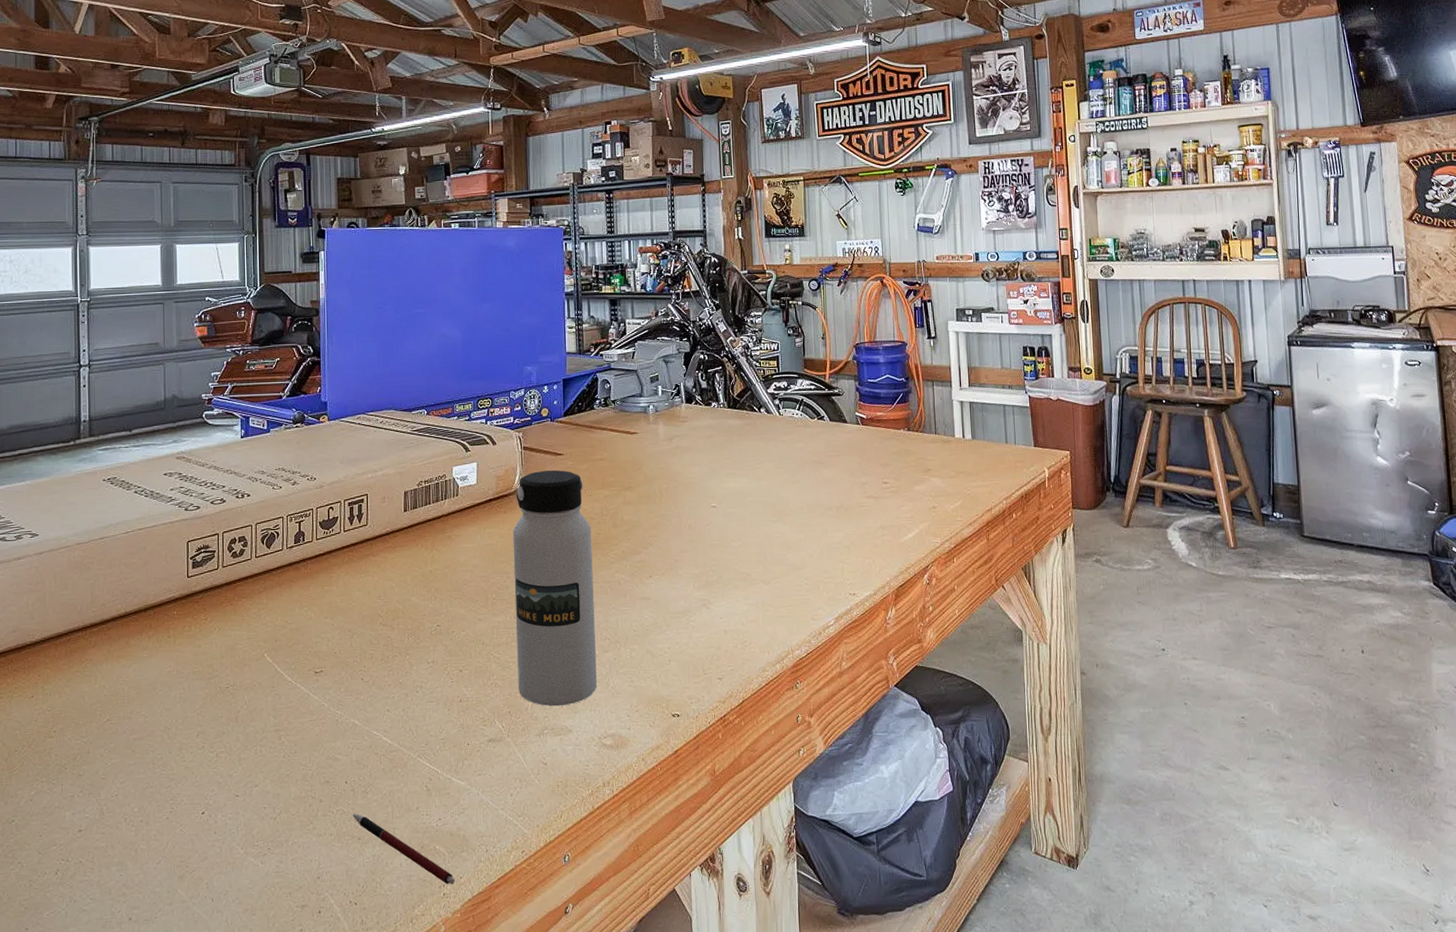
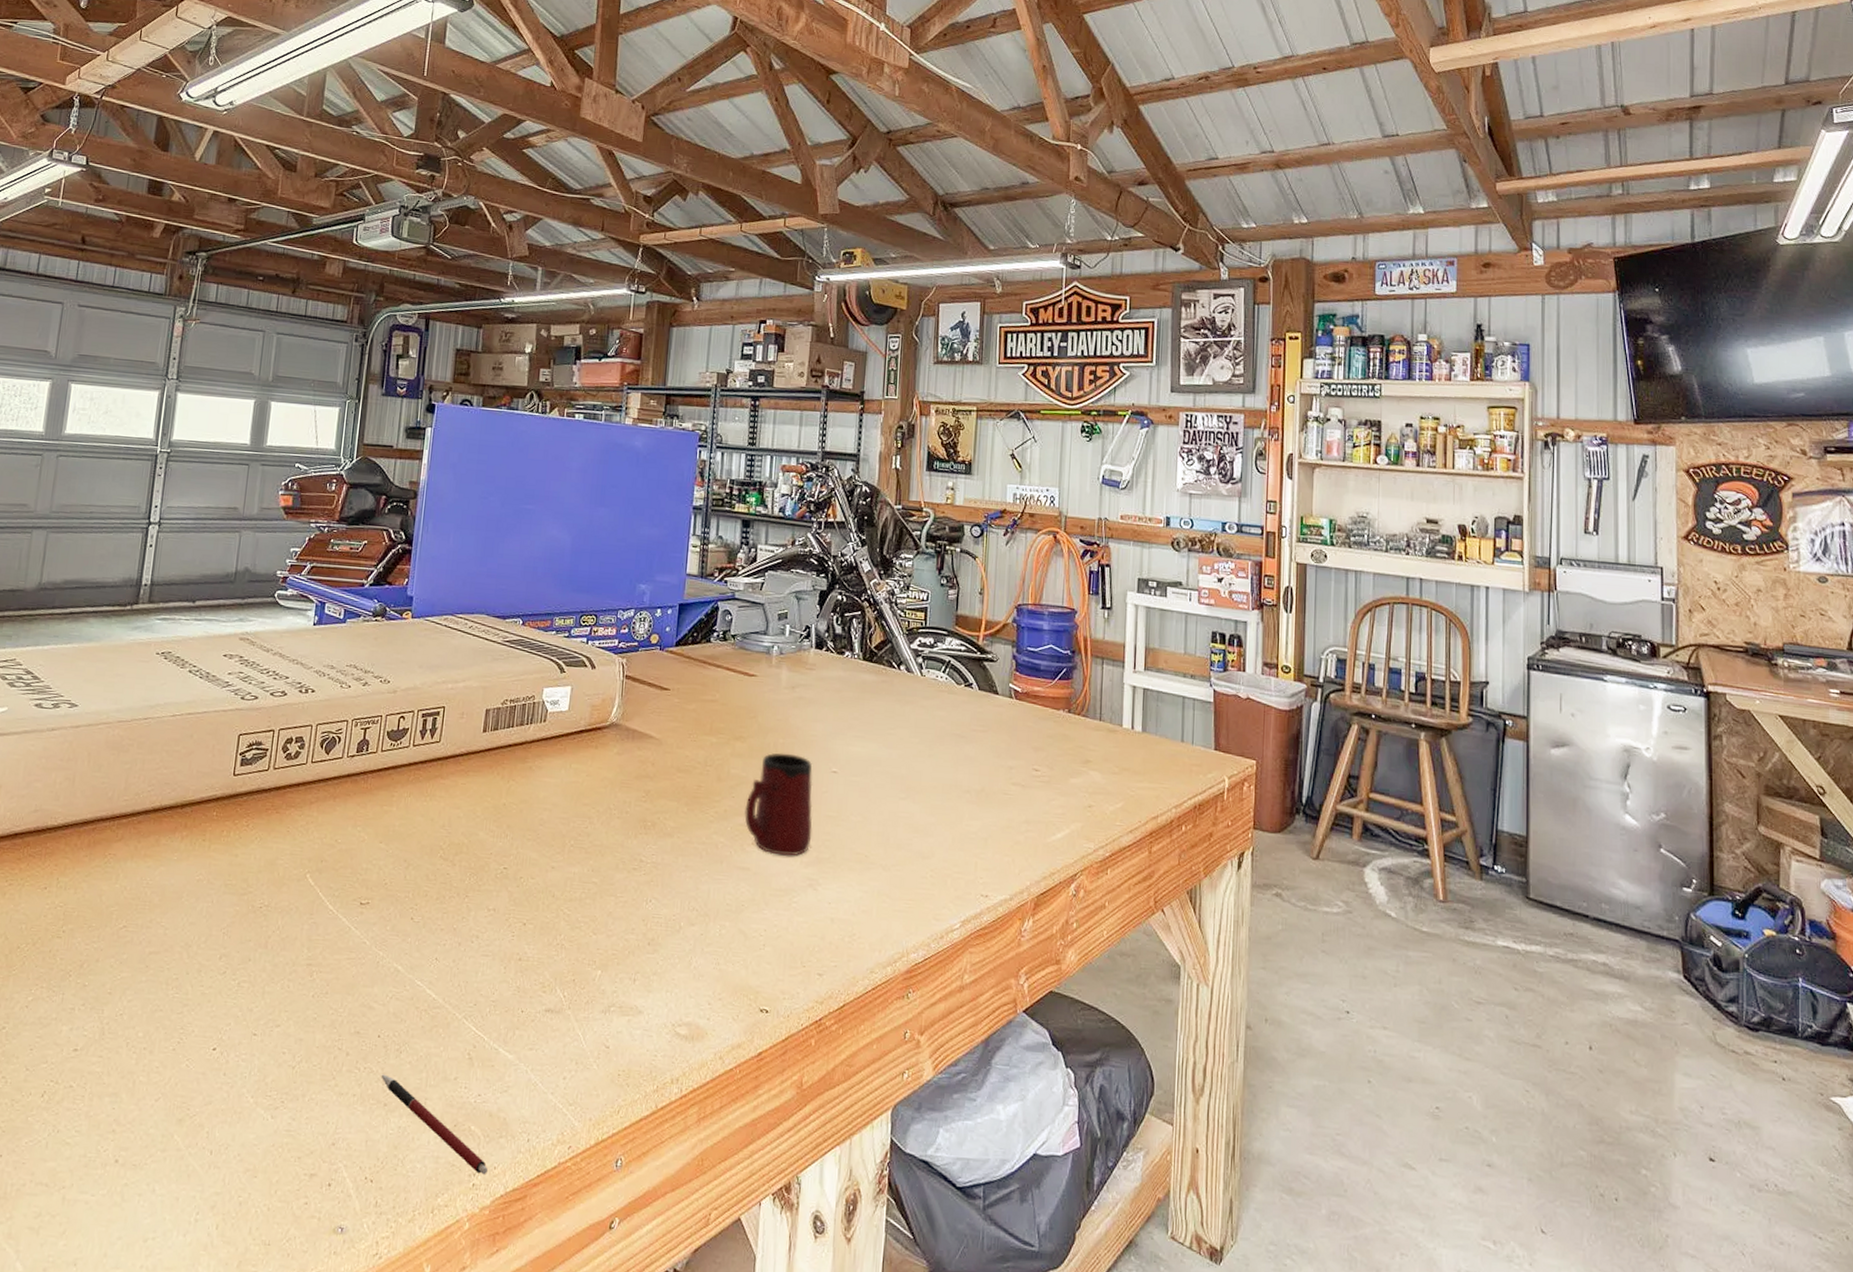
water bottle: present [512,470,597,707] -> none [587,705,692,982]
mug: none [640,496,700,584] -> present [744,752,813,856]

